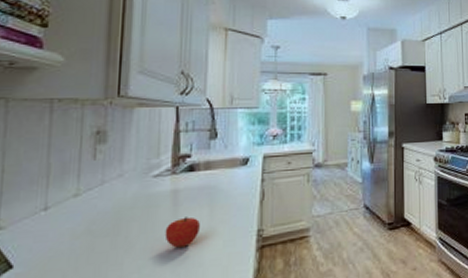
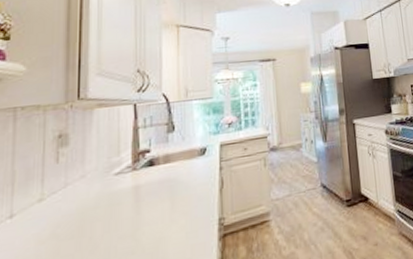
fruit: present [164,217,200,248] -> none [128,211,162,244]

